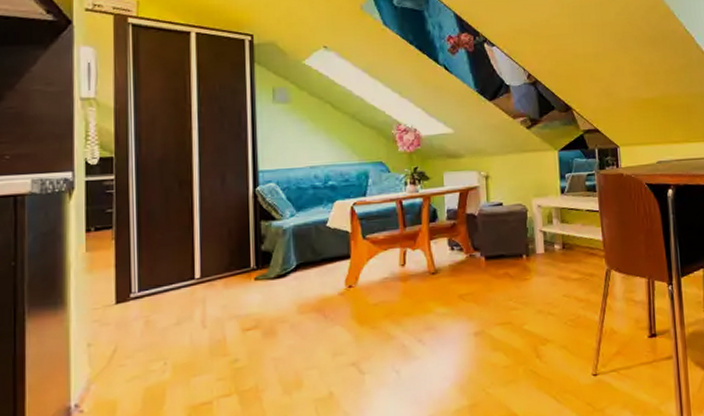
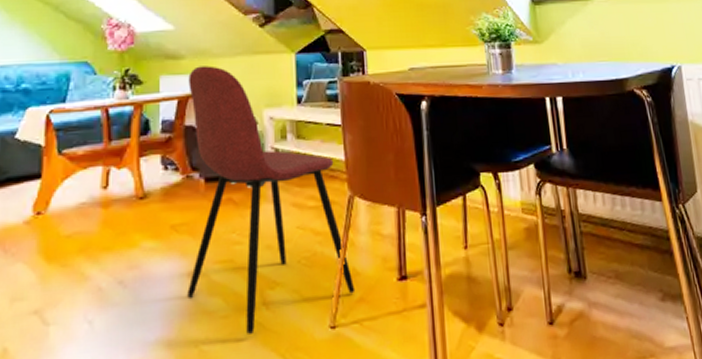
dining chair: none [467,163,613,382] -> present [187,66,356,336]

